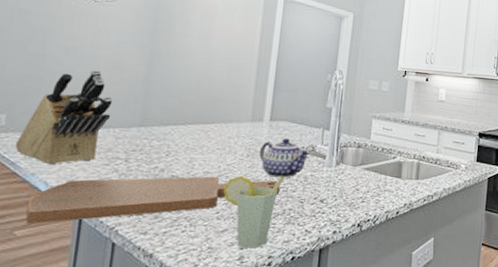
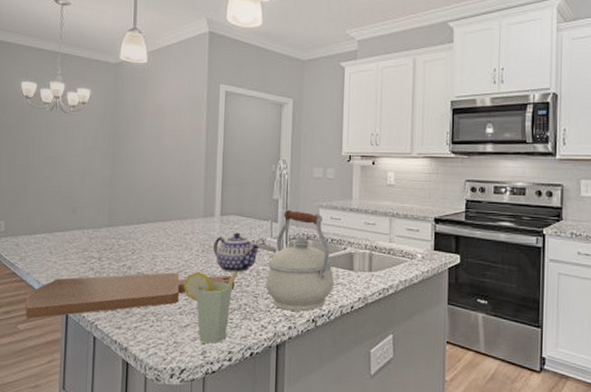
knife block: present [15,70,113,165] -> none [13,176,85,265]
kettle: none [313,119,382,216] -> present [266,210,334,311]

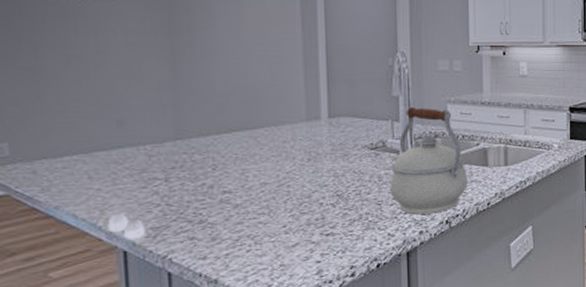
cutting board: present [25,272,235,319] -> none [57,183,352,264]
cup: present [183,271,238,343] -> none [286,179,355,261]
teapot: present [213,232,261,273] -> none [322,135,381,181]

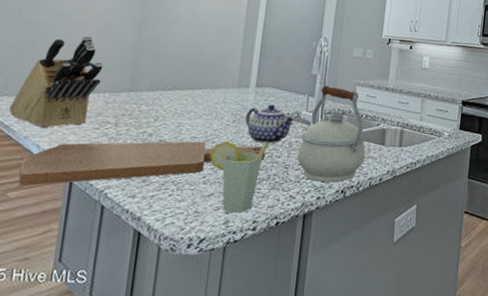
knife block: none [27,80,138,195] -> present [9,36,103,129]
cutting board: none [57,183,352,264] -> present [18,141,266,186]
cup: none [286,179,355,261] -> present [209,141,269,213]
teapot: none [322,135,381,181] -> present [245,104,296,144]

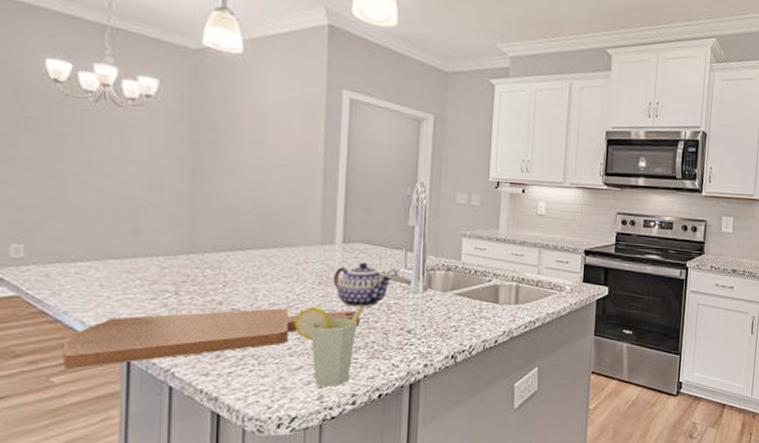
knife block: present [9,36,103,129] -> none [40,189,153,301]
kettle: present [297,86,366,182] -> none [398,238,477,347]

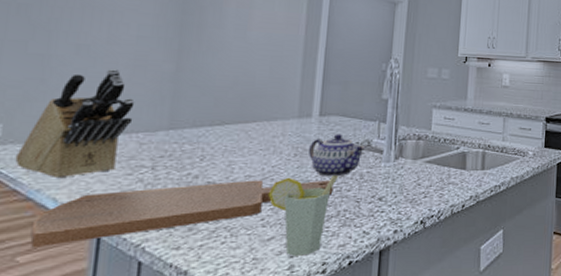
knife block: none [40,189,153,301] -> present [15,69,135,179]

